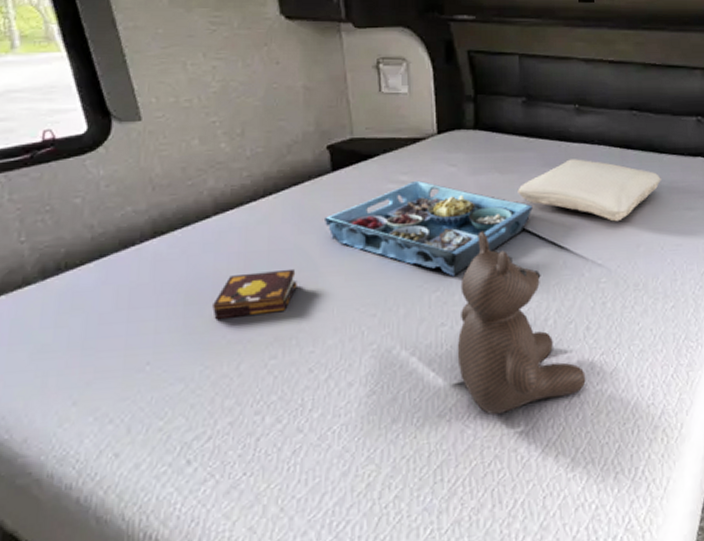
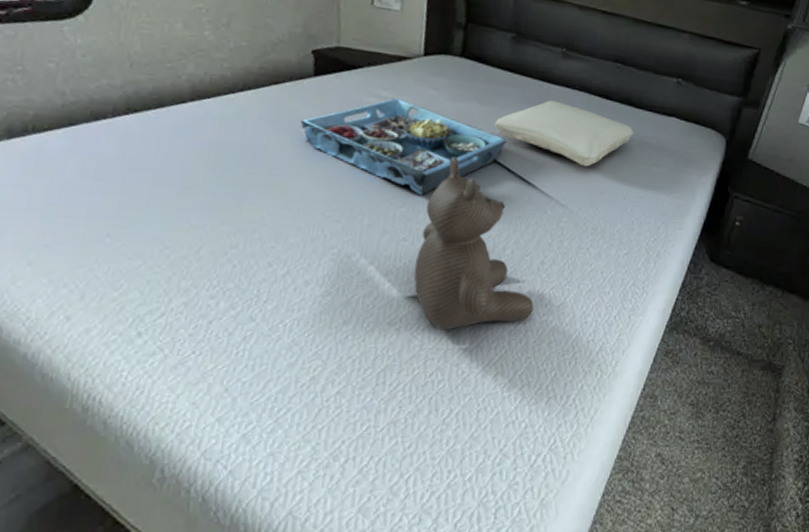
book: present [212,268,297,319] -> none [179,162,267,205]

